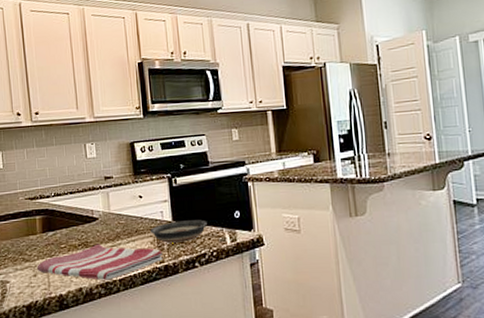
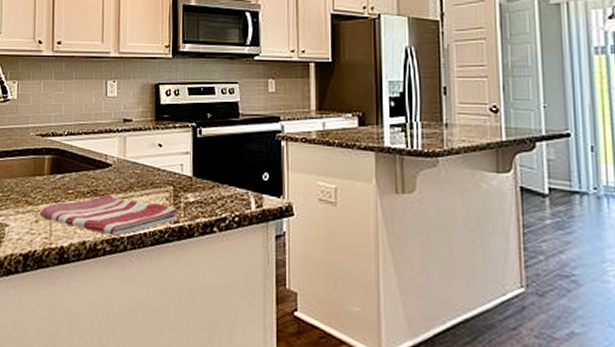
saucer: present [149,220,207,244] -> none [166,177,231,203]

